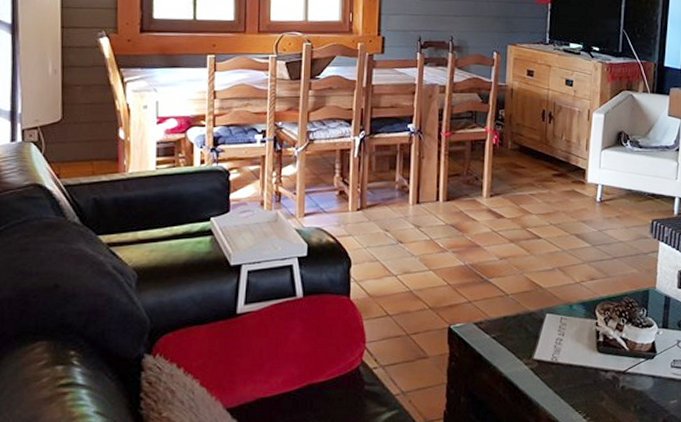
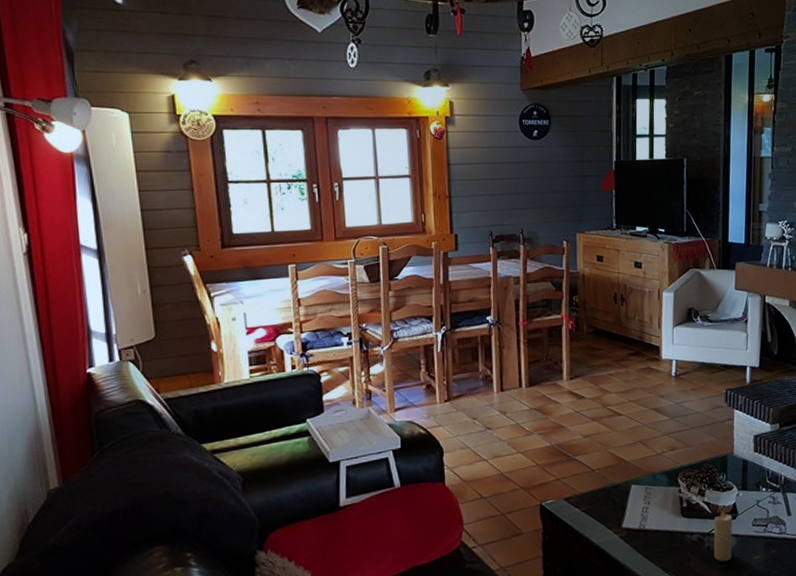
candle: none [629,345,651,404] -> present [714,507,733,562]

